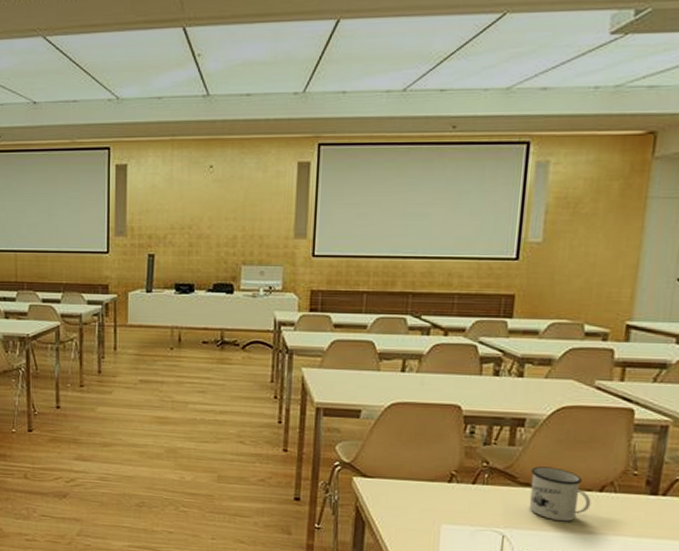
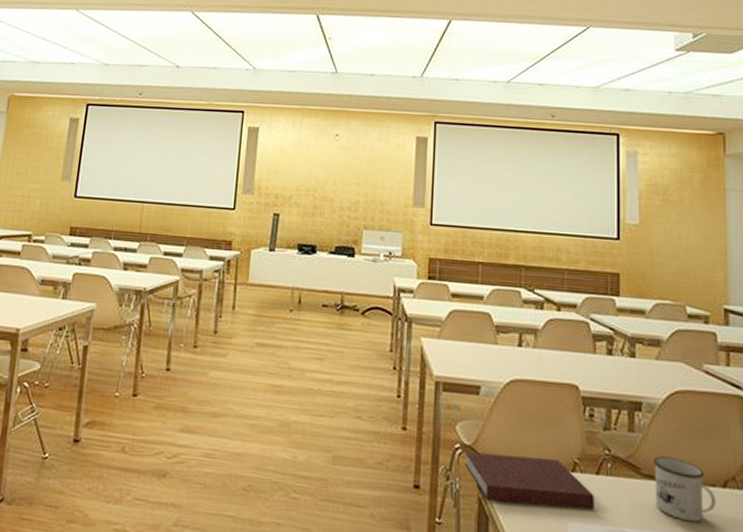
notebook: none [343,468,469,514] -> present [464,451,594,510]

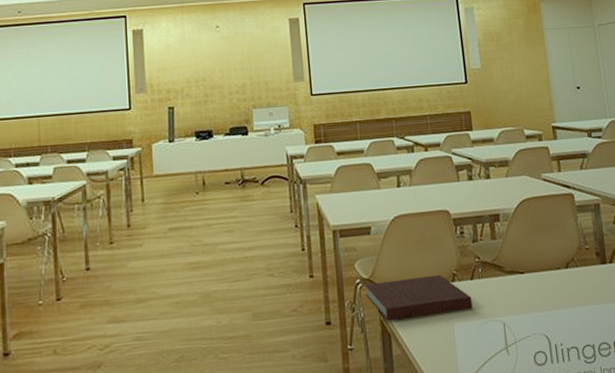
mug: present [653,456,716,522] -> none [512,253,562,302]

